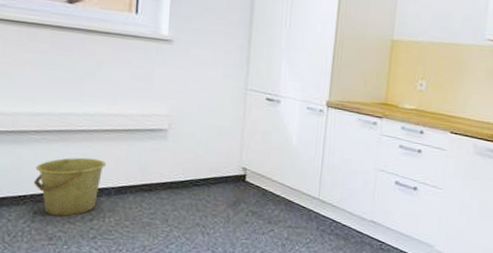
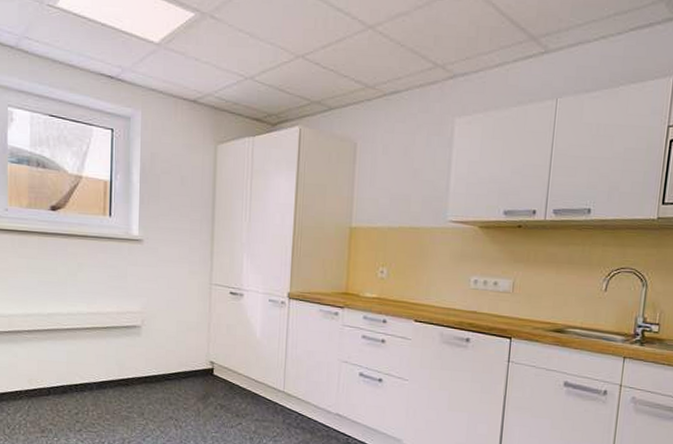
bucket: present [33,157,107,217] -> none [27,354,89,410]

